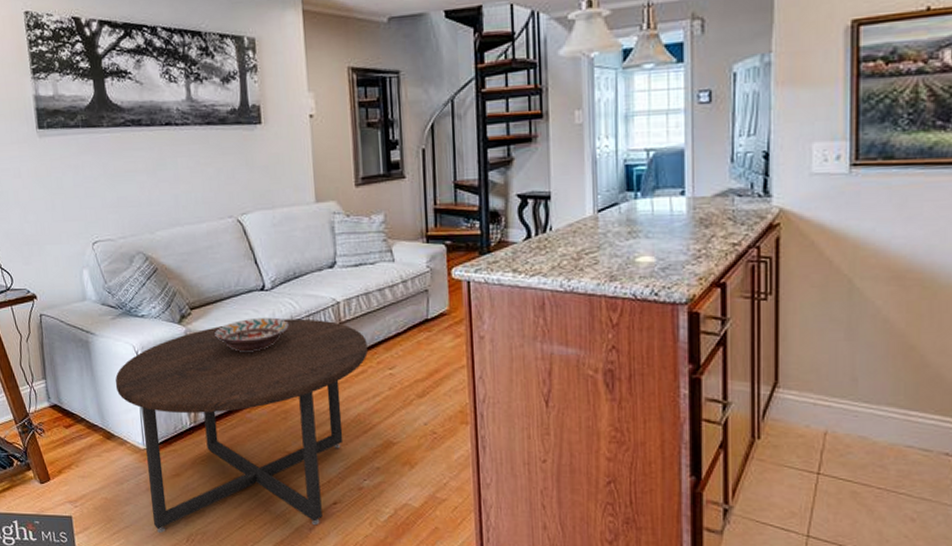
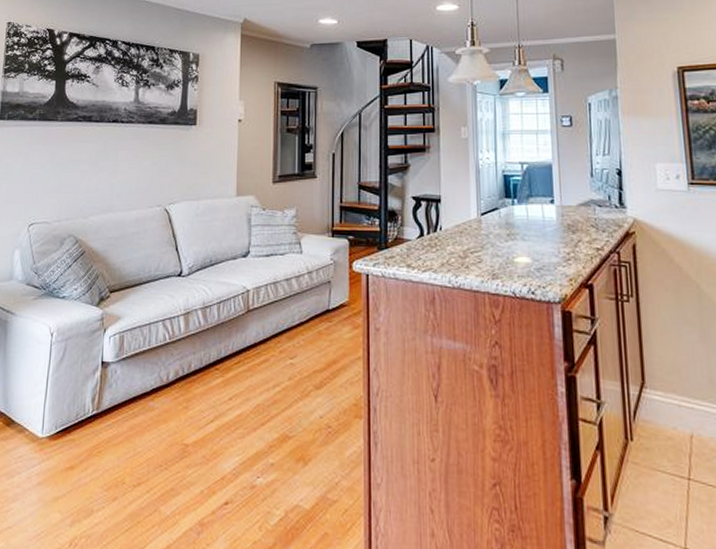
coffee table: present [115,318,368,533] -> none [25,305,271,535]
decorative bowl: present [213,317,289,352] -> none [128,302,200,337]

